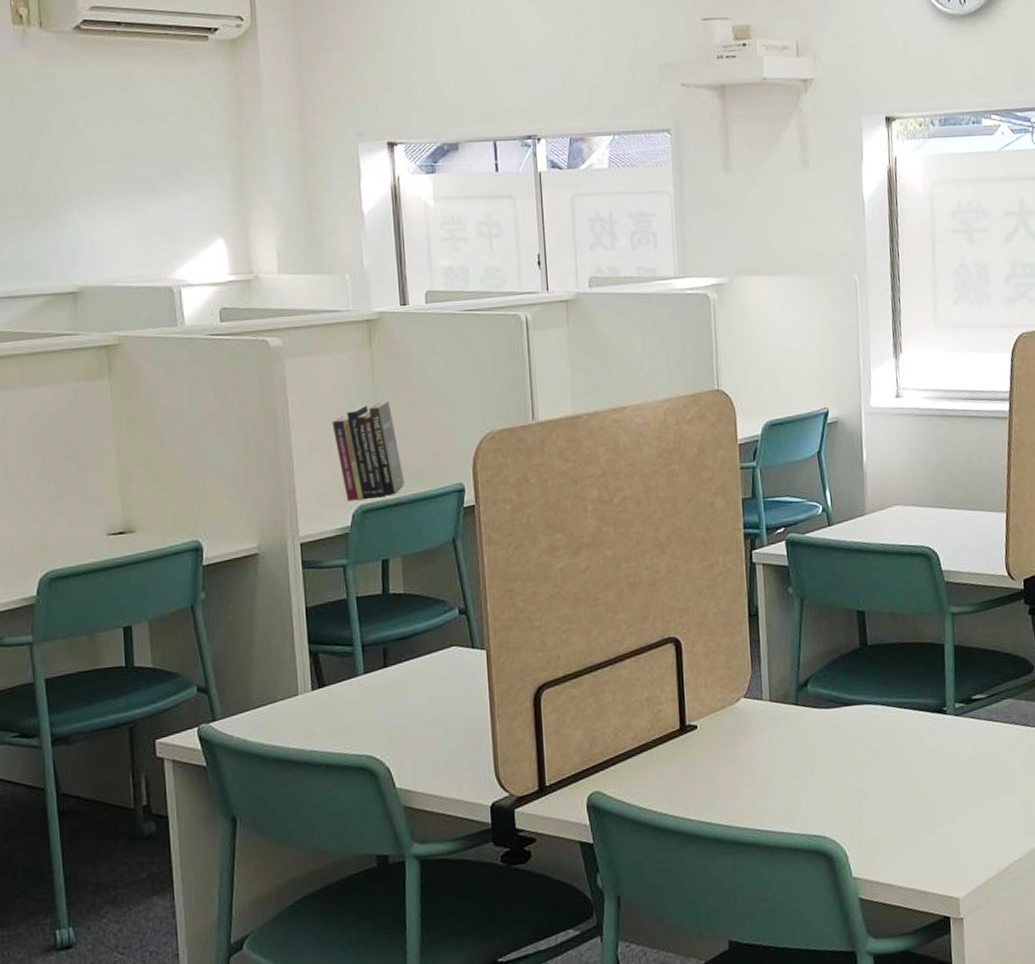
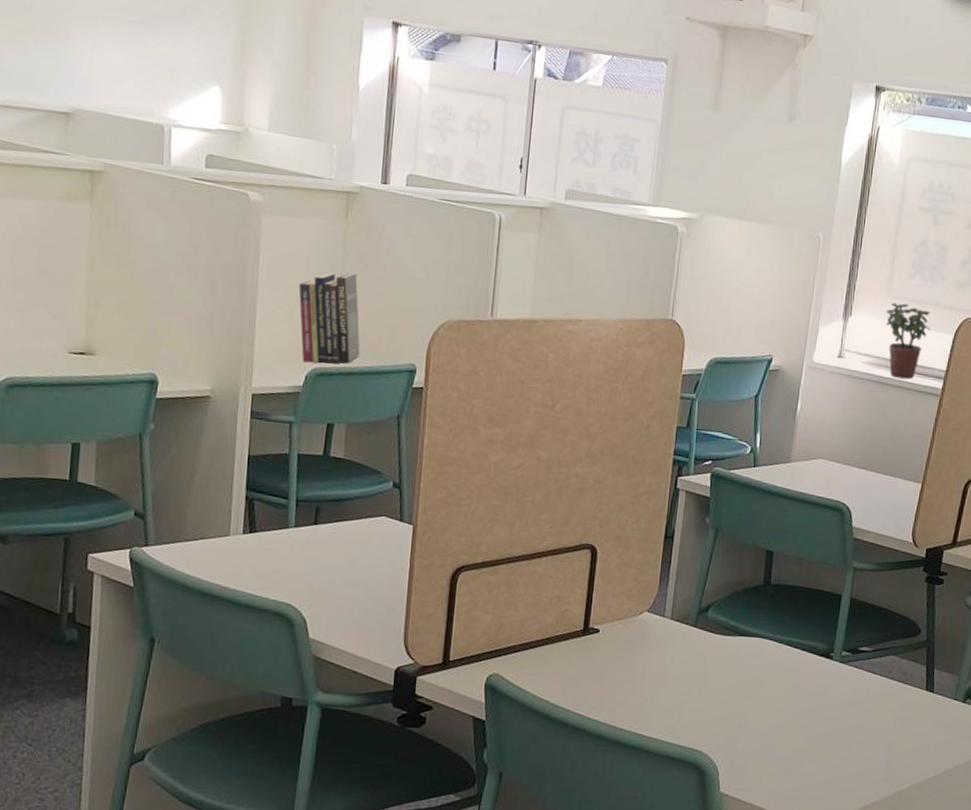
potted plant: none [937,330,986,409] -> present [886,302,931,380]

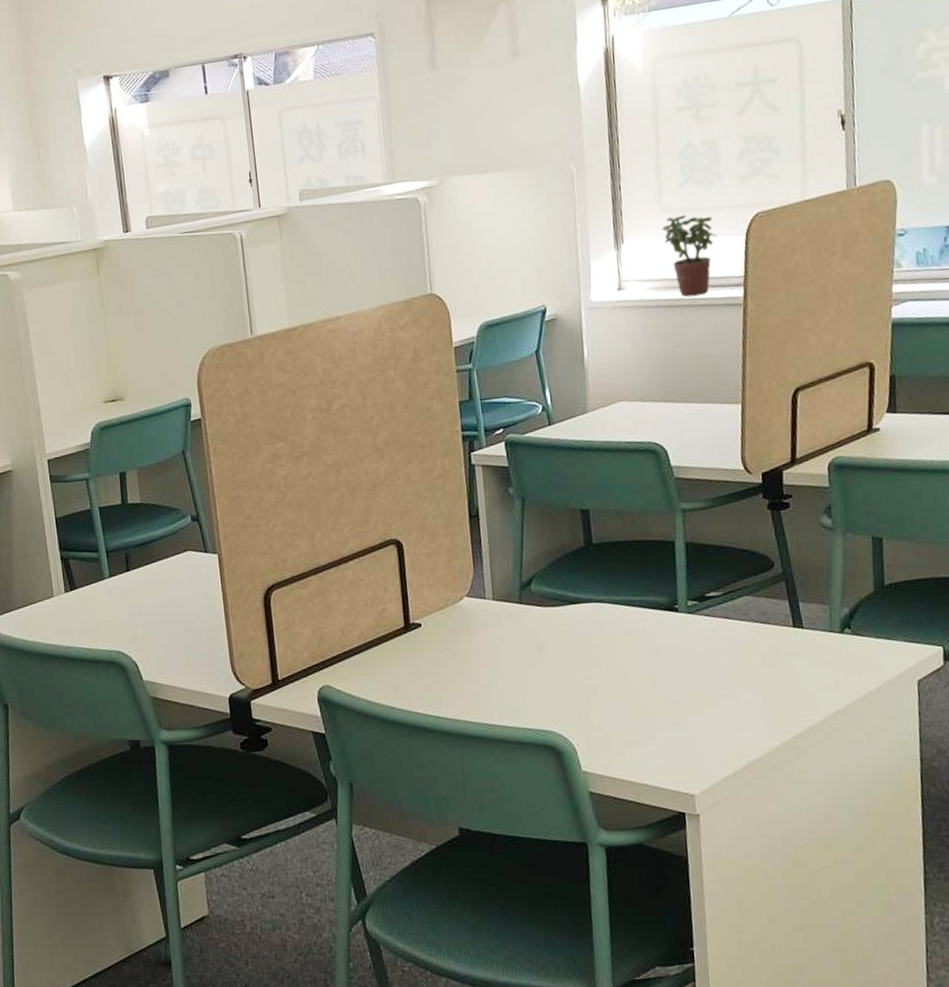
books: present [298,273,360,364] -> none [69,324,136,420]

